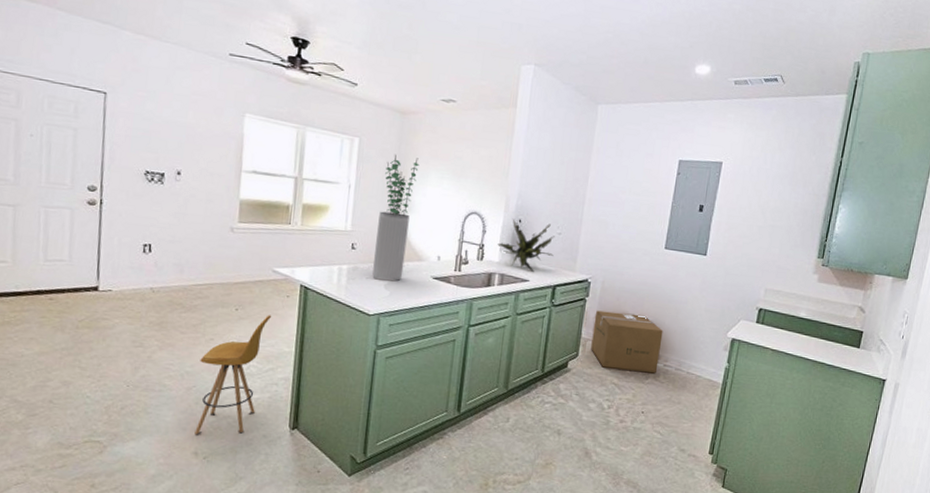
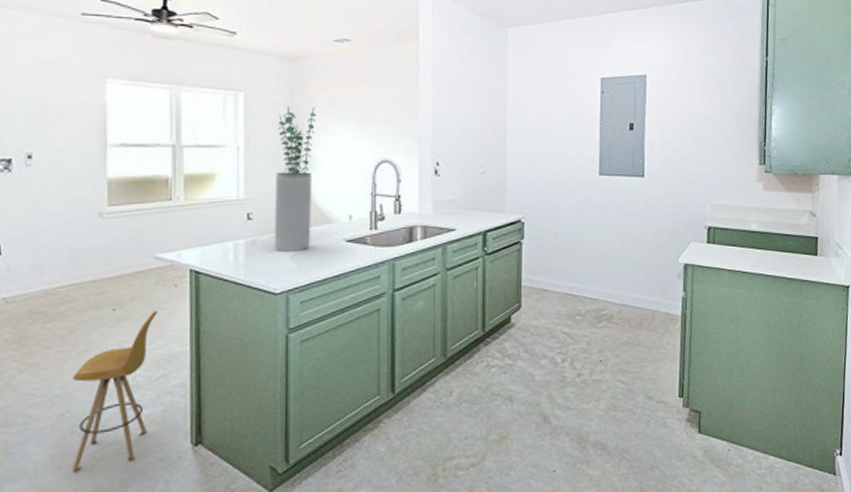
plant: present [497,218,555,273] -> none [416,162,480,220]
box: present [591,310,663,374] -> none [533,251,611,317]

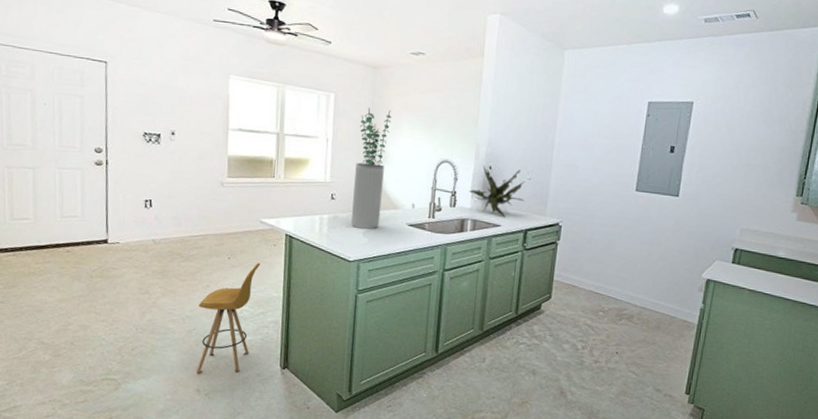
plant: none [416,162,480,220] -> present [469,165,525,218]

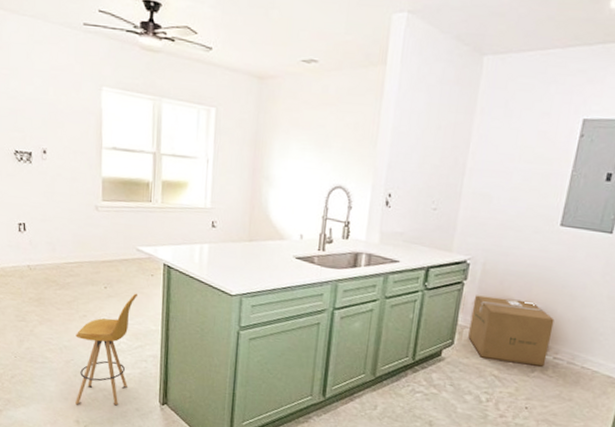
vase: present [350,107,392,229] -> none [232,124,279,261]
plant: present [469,165,525,218] -> none [364,192,429,253]
box: none [563,253,636,315] -> present [468,295,555,367]

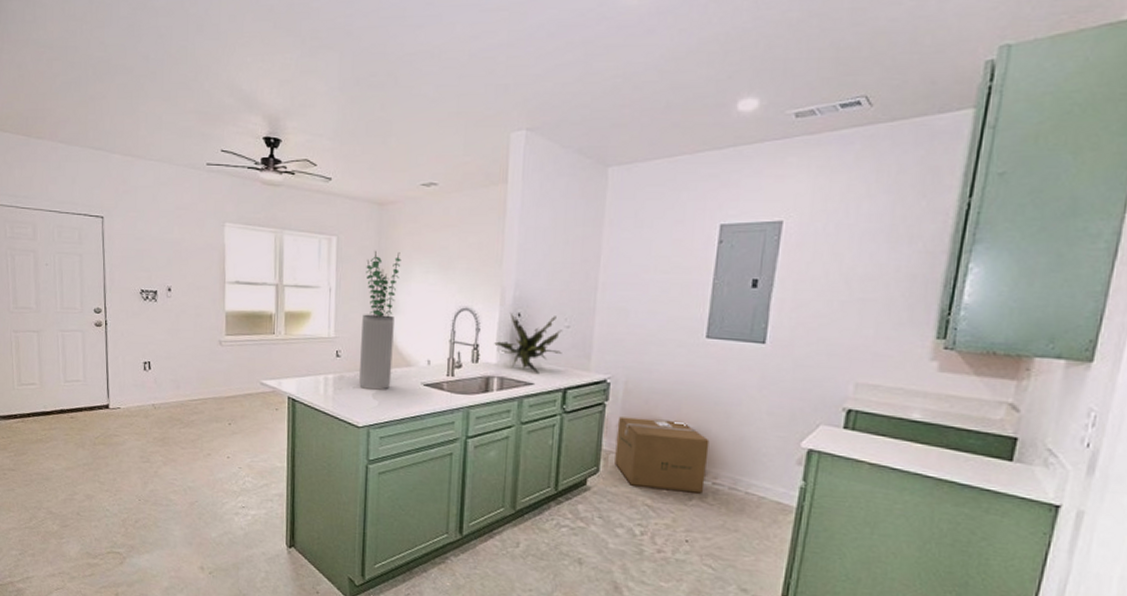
bar stool: present [75,293,137,406] -> none [200,429,262,550]
vase: none [232,124,279,261] -> present [358,250,401,390]
plant: none [364,192,429,253] -> present [494,312,562,375]

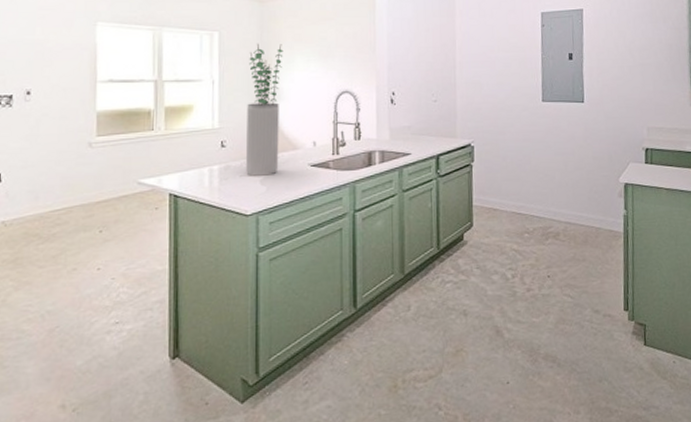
plant: present [494,312,562,375] -> none [374,92,432,145]
box: present [615,416,710,494] -> none [483,173,556,234]

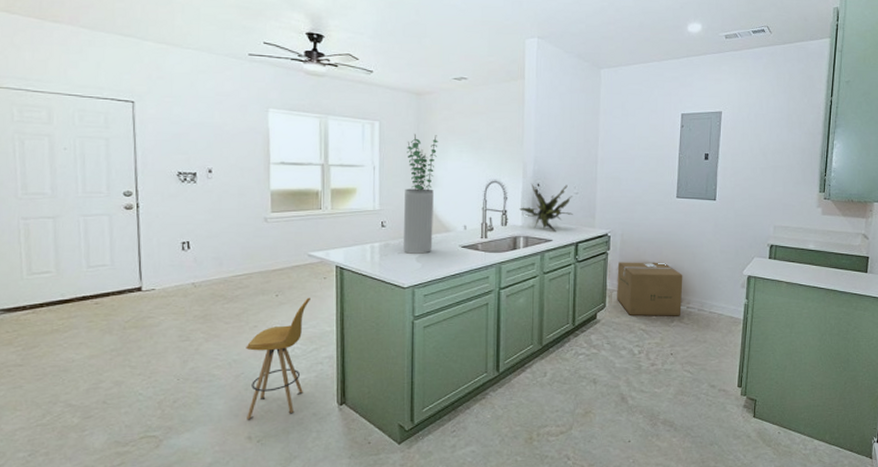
bar stool: none [61,232,139,384] -> present [246,297,310,420]
plant: none [374,92,432,145] -> present [519,183,573,233]
box: none [483,173,556,234] -> present [617,262,683,316]

